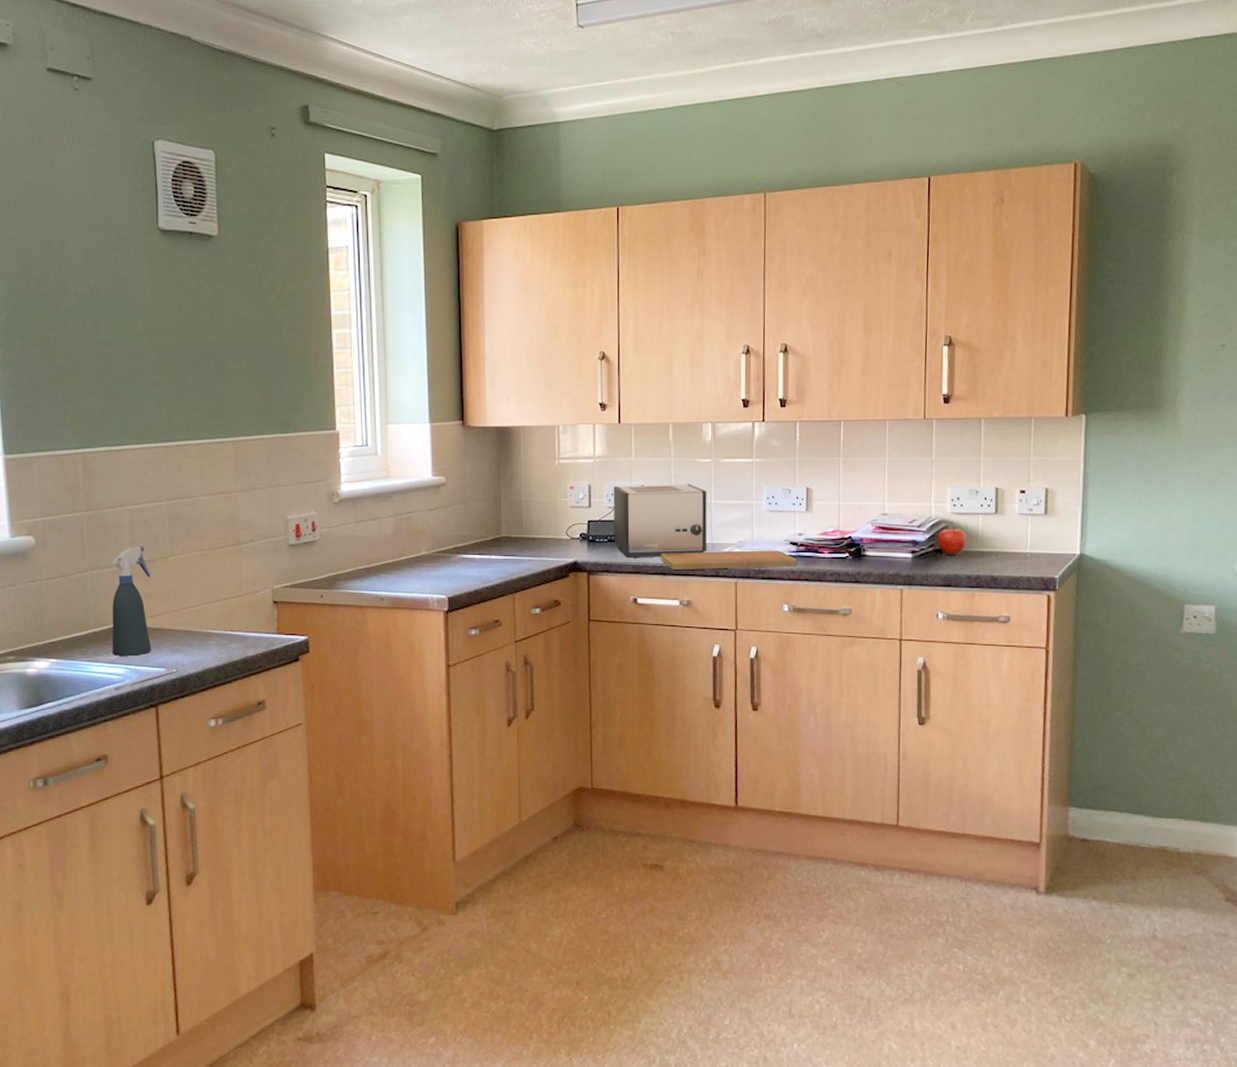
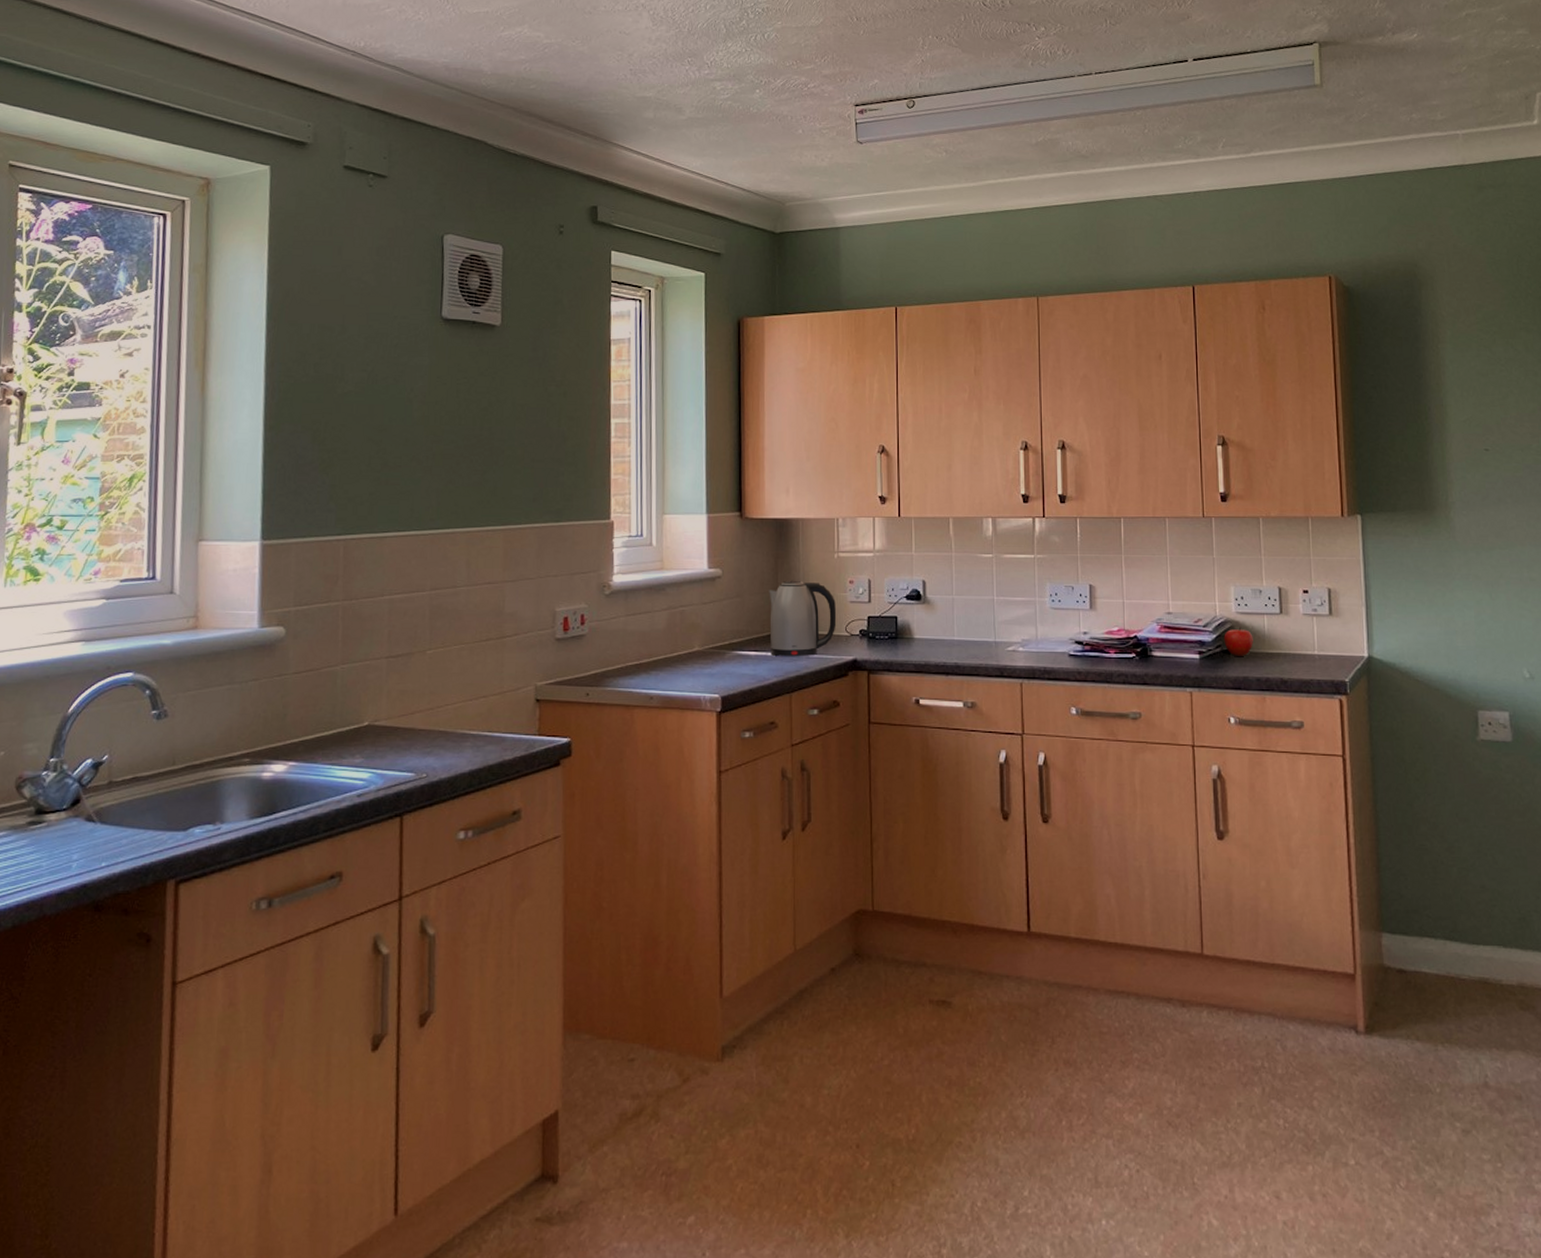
spray bottle: present [110,545,152,656] -> none [357,638,406,759]
kettle: none [492,486,558,560] -> present [769,580,837,657]
toaster: present [613,484,708,559] -> none [893,579,991,657]
cutting board: present [661,550,798,571] -> none [943,649,1084,670]

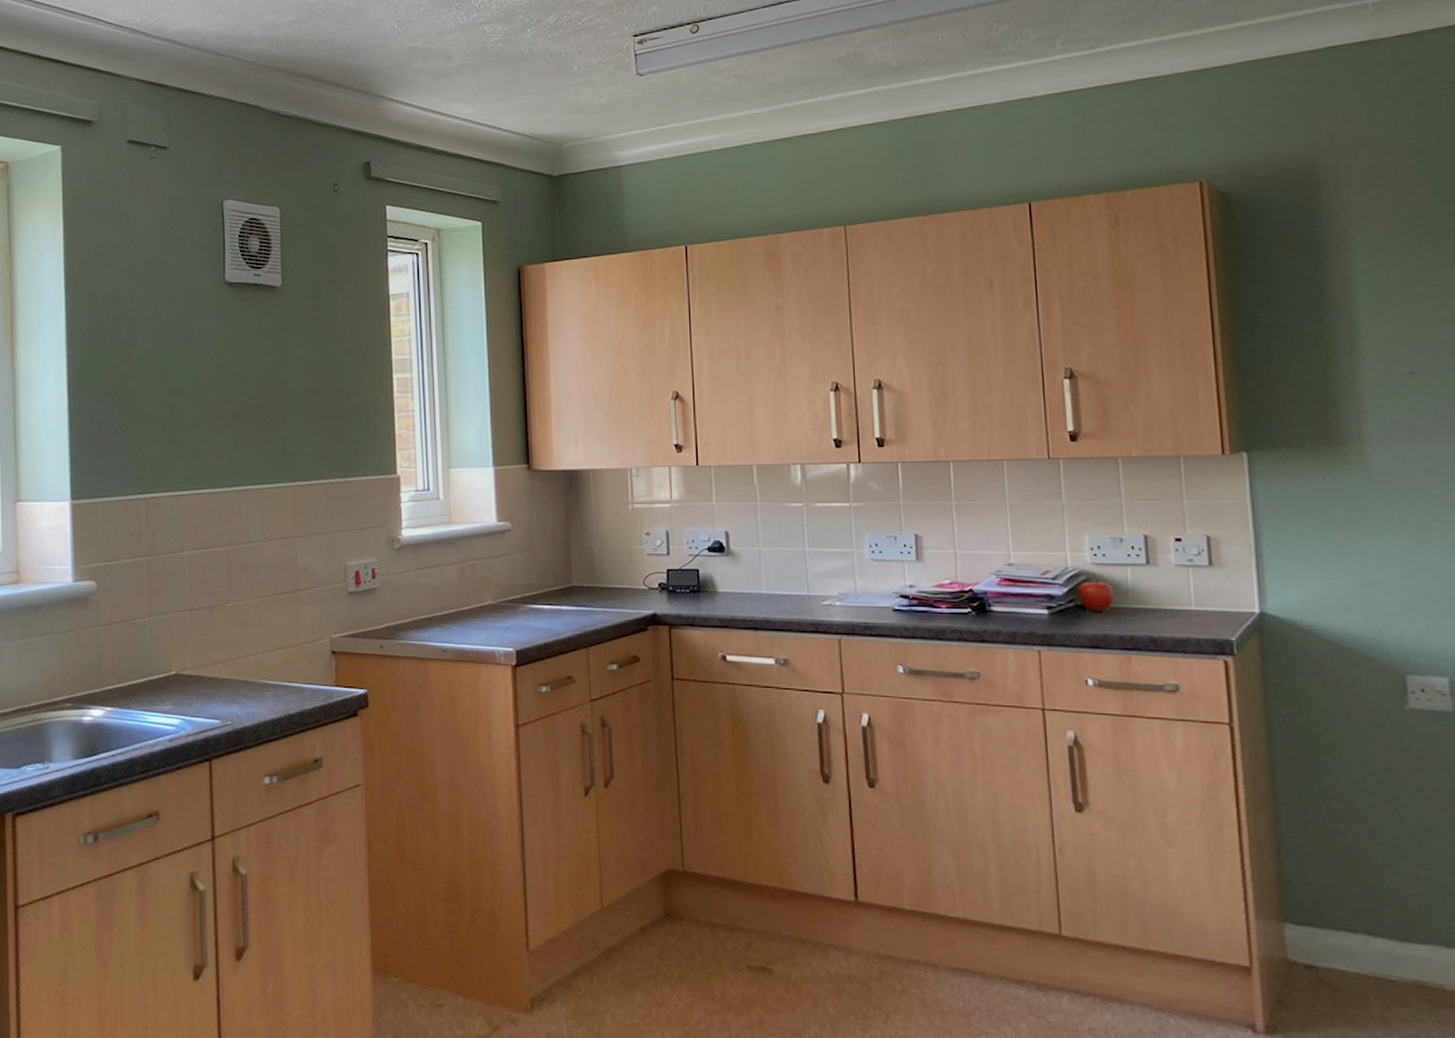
kettle: present [769,580,837,657] -> none [561,532,634,611]

